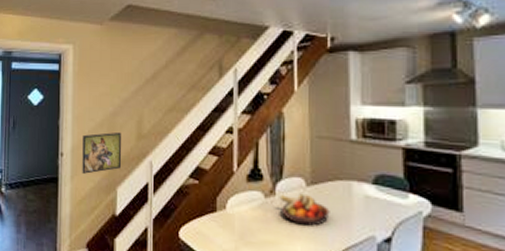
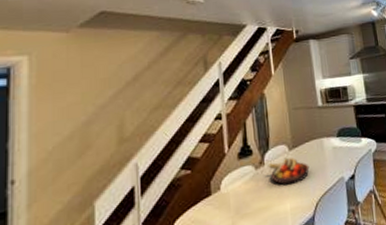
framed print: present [82,131,122,174] -> none [44,140,100,198]

